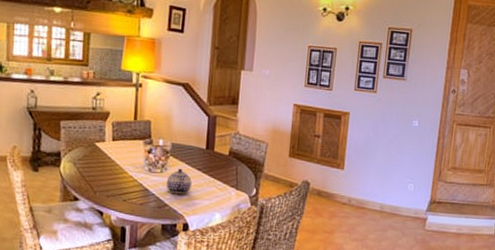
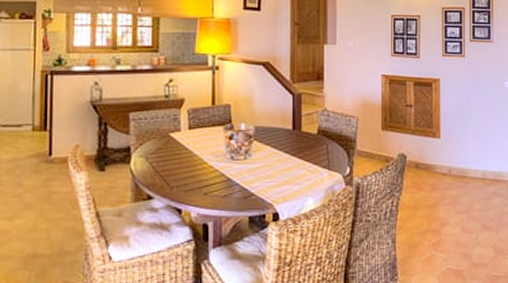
teapot: present [167,168,192,195] -> none [252,152,279,181]

